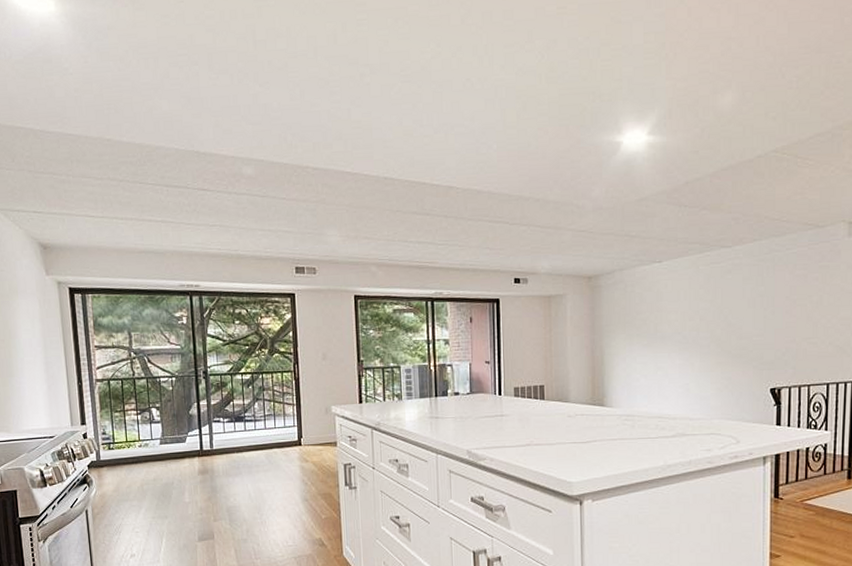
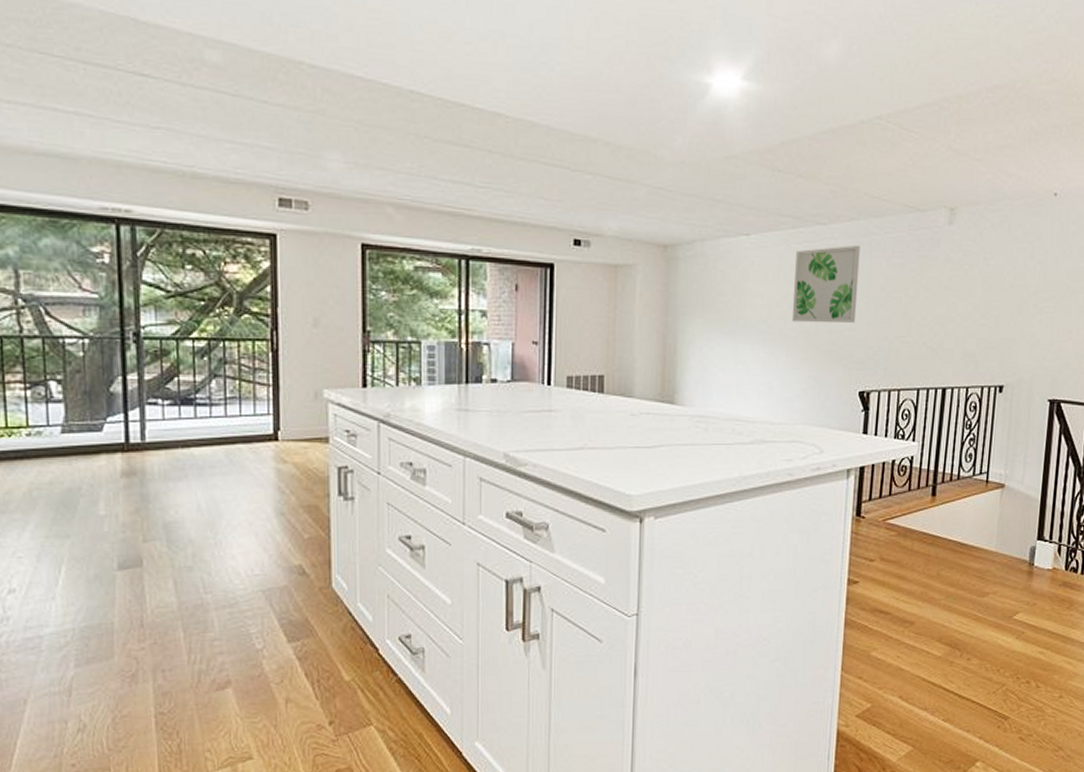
wall art: none [703,262,764,332] -> present [791,245,861,324]

